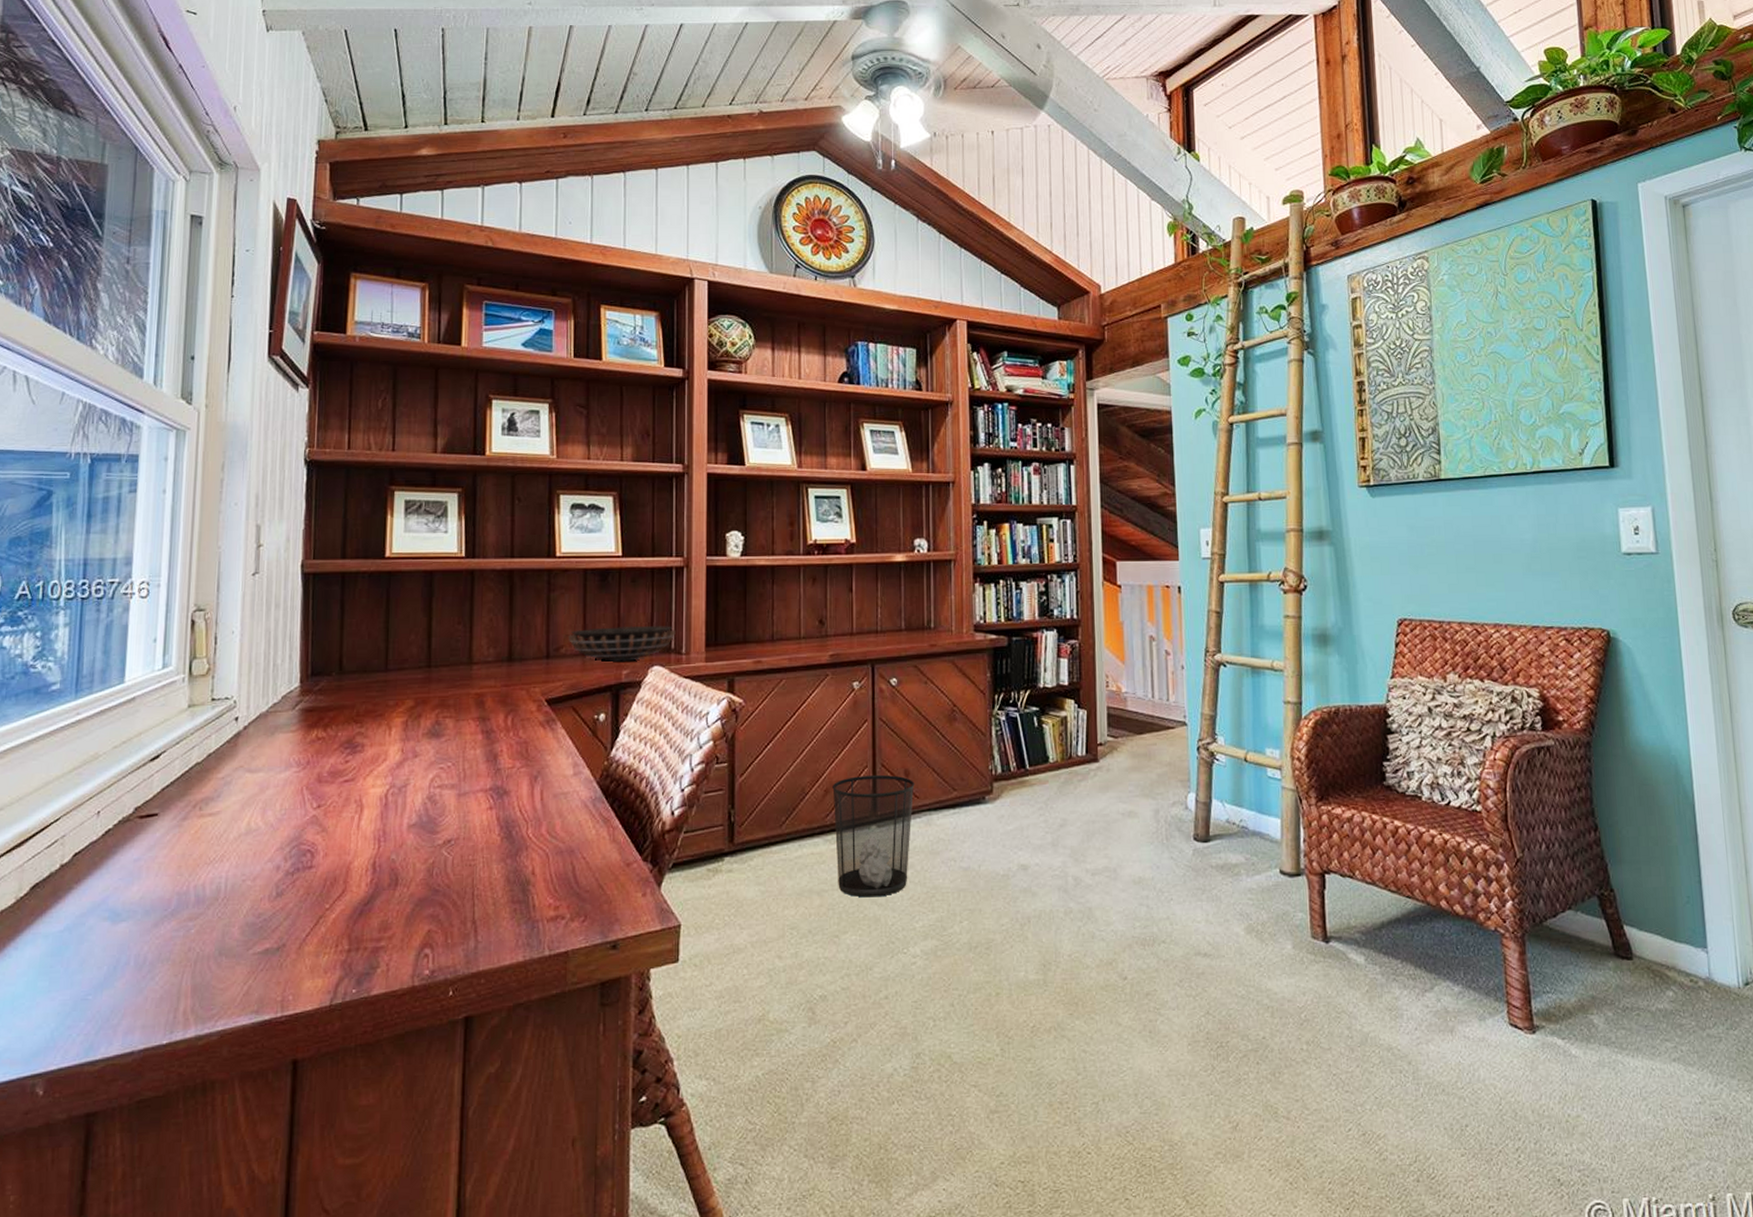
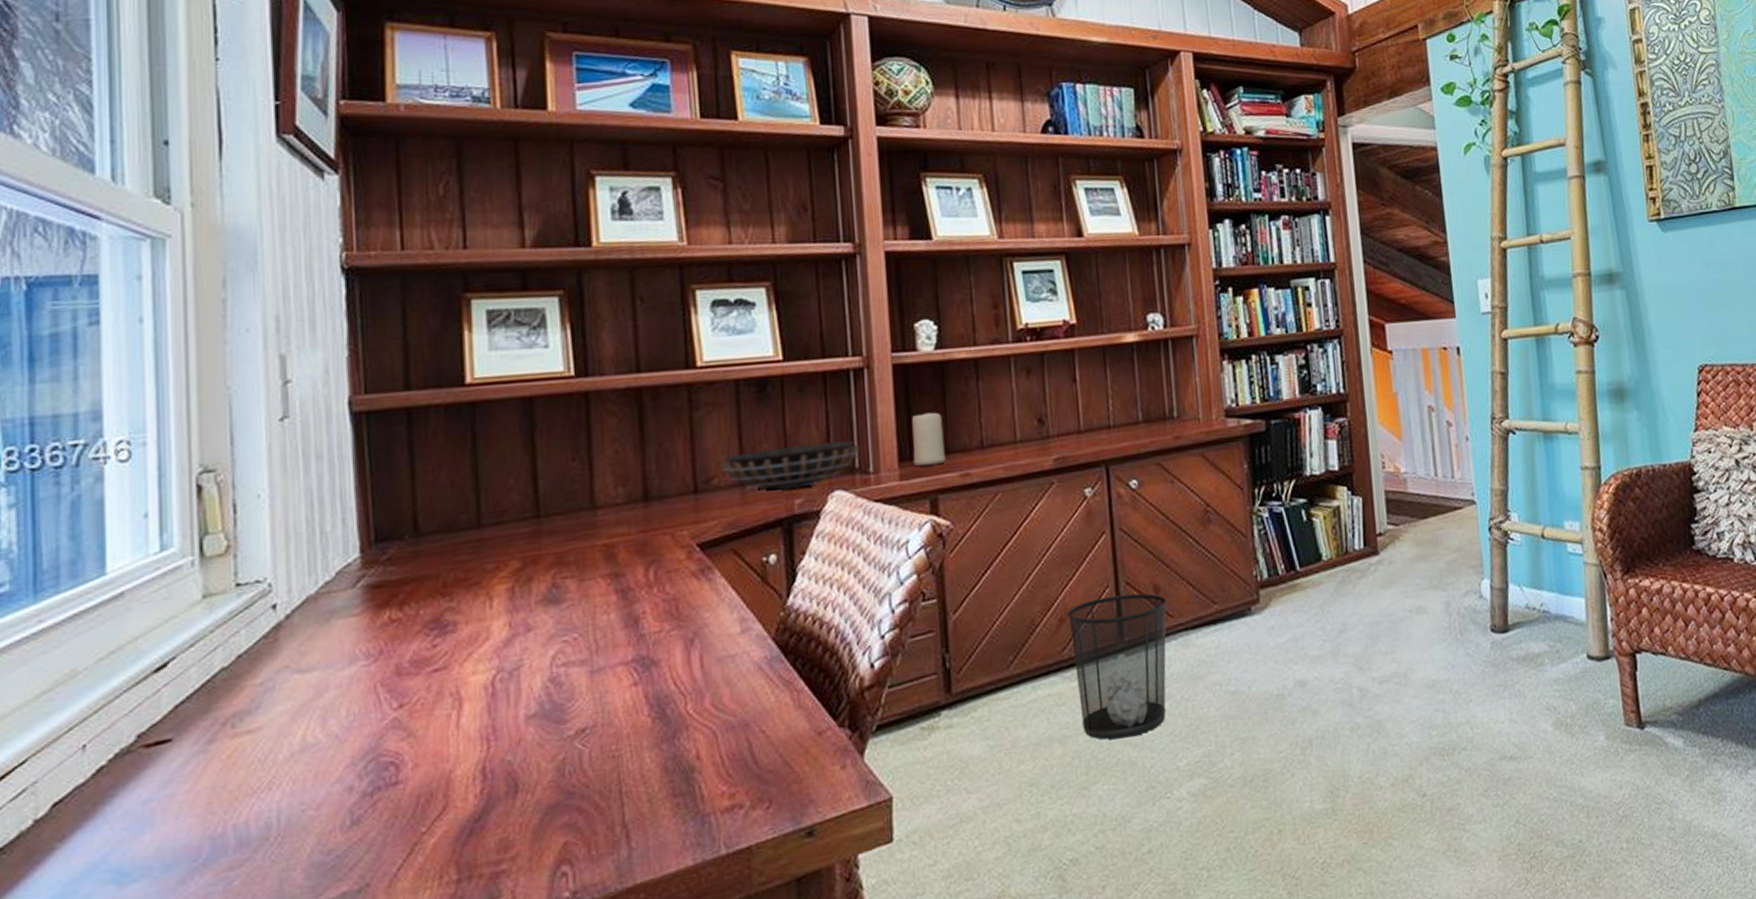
candle: none [717,608,744,652] -> present [912,412,947,467]

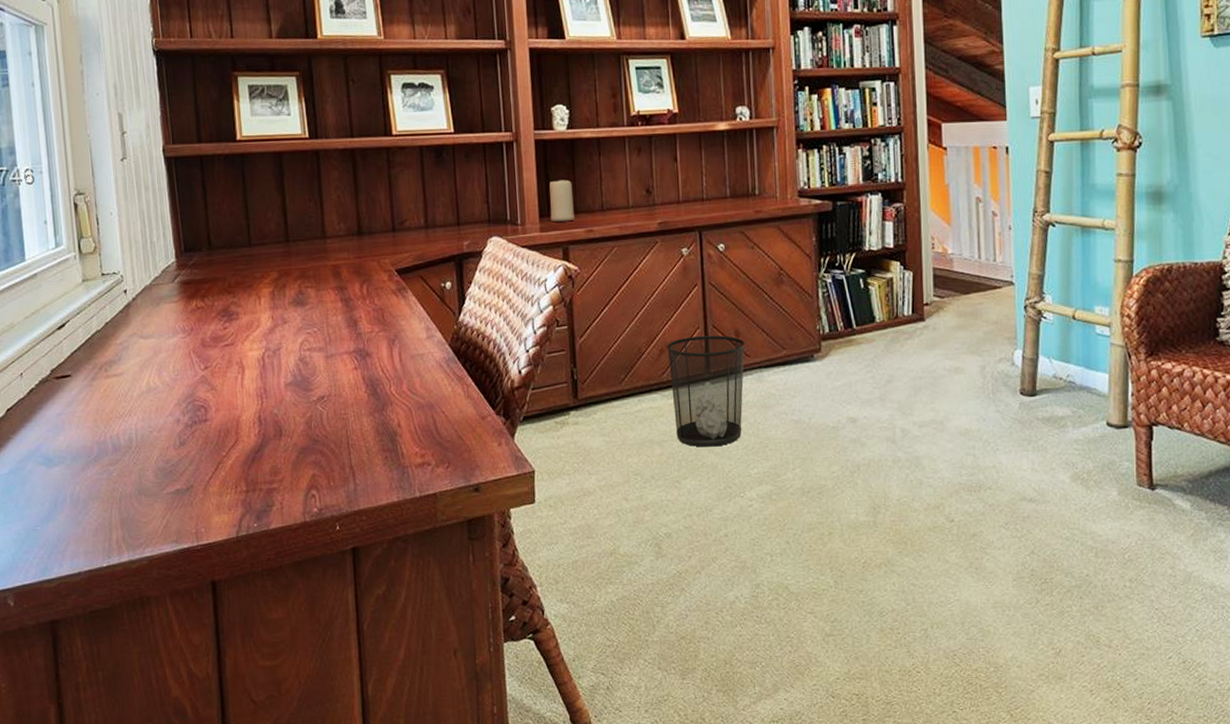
decorative bowl: present [721,440,859,491] -> none [411,198,510,233]

